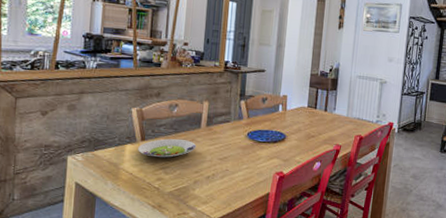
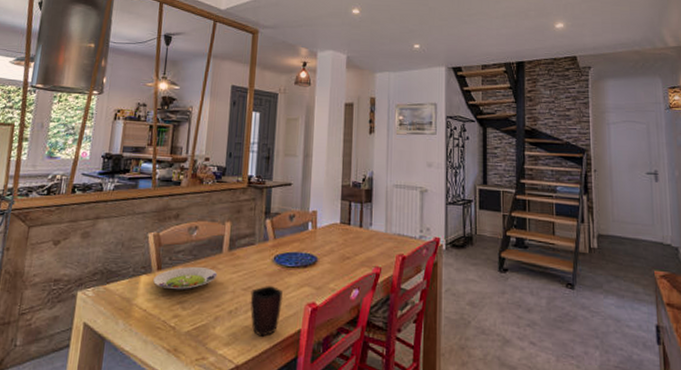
mug: none [225,157,255,198] -> present [250,286,283,337]

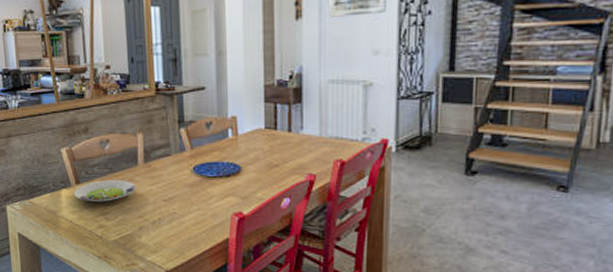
mug: present [250,286,283,337] -> none [172,197,207,245]

